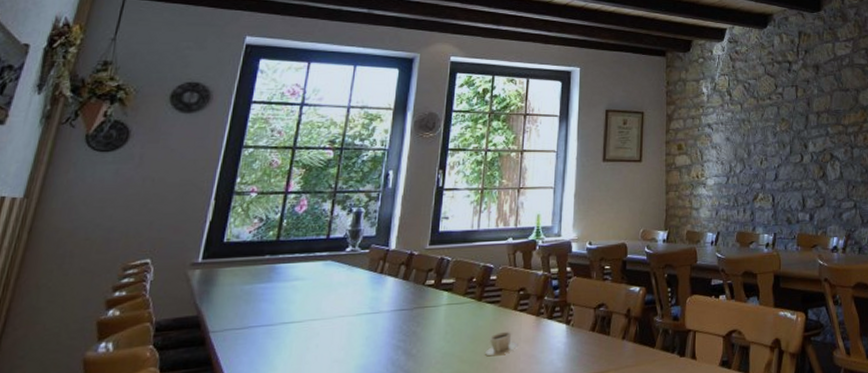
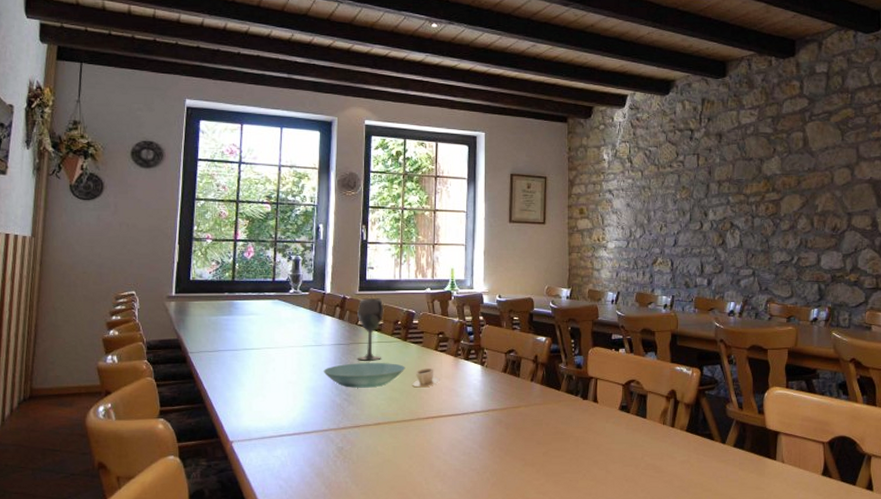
saucer: none [378,328,478,363] -> present [323,363,406,388]
wine glass: none [421,252,458,328] -> present [357,297,384,361]

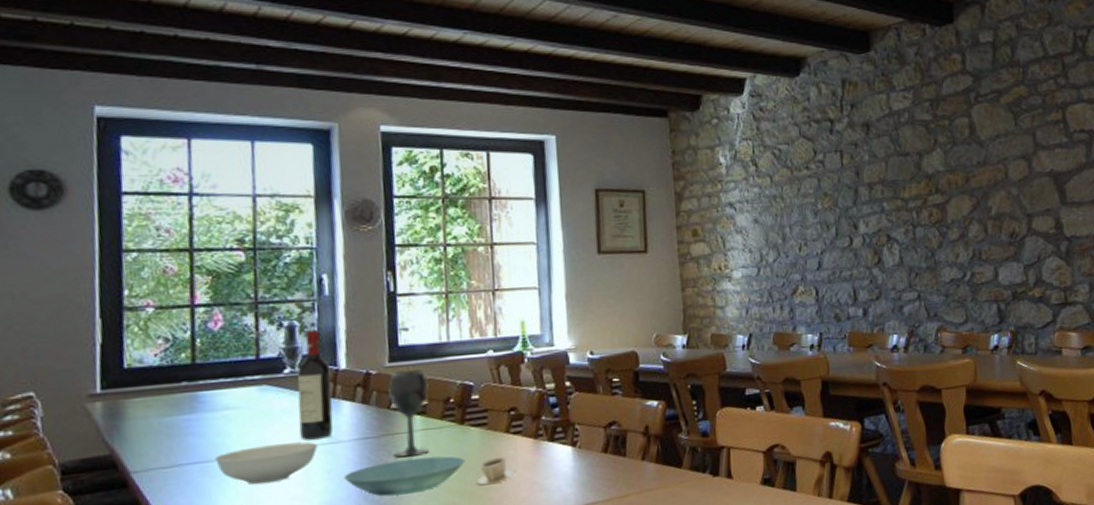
bowl: none [242,343,308,370] -> present [215,441,318,485]
wine bottle: none [297,264,320,342] -> present [297,330,333,441]

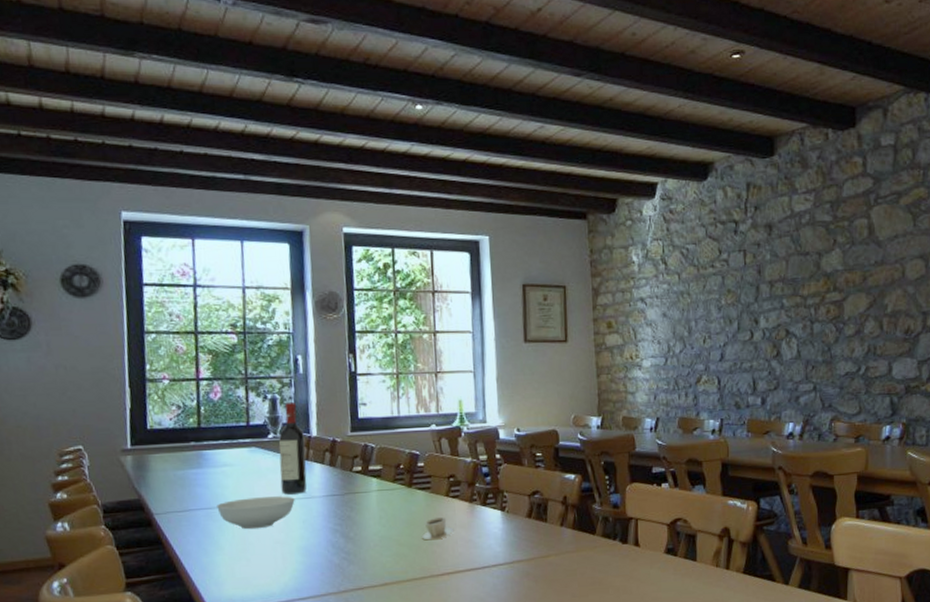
saucer: present [344,456,465,497] -> none [315,514,413,545]
wine glass: present [389,369,429,458] -> none [351,438,383,513]

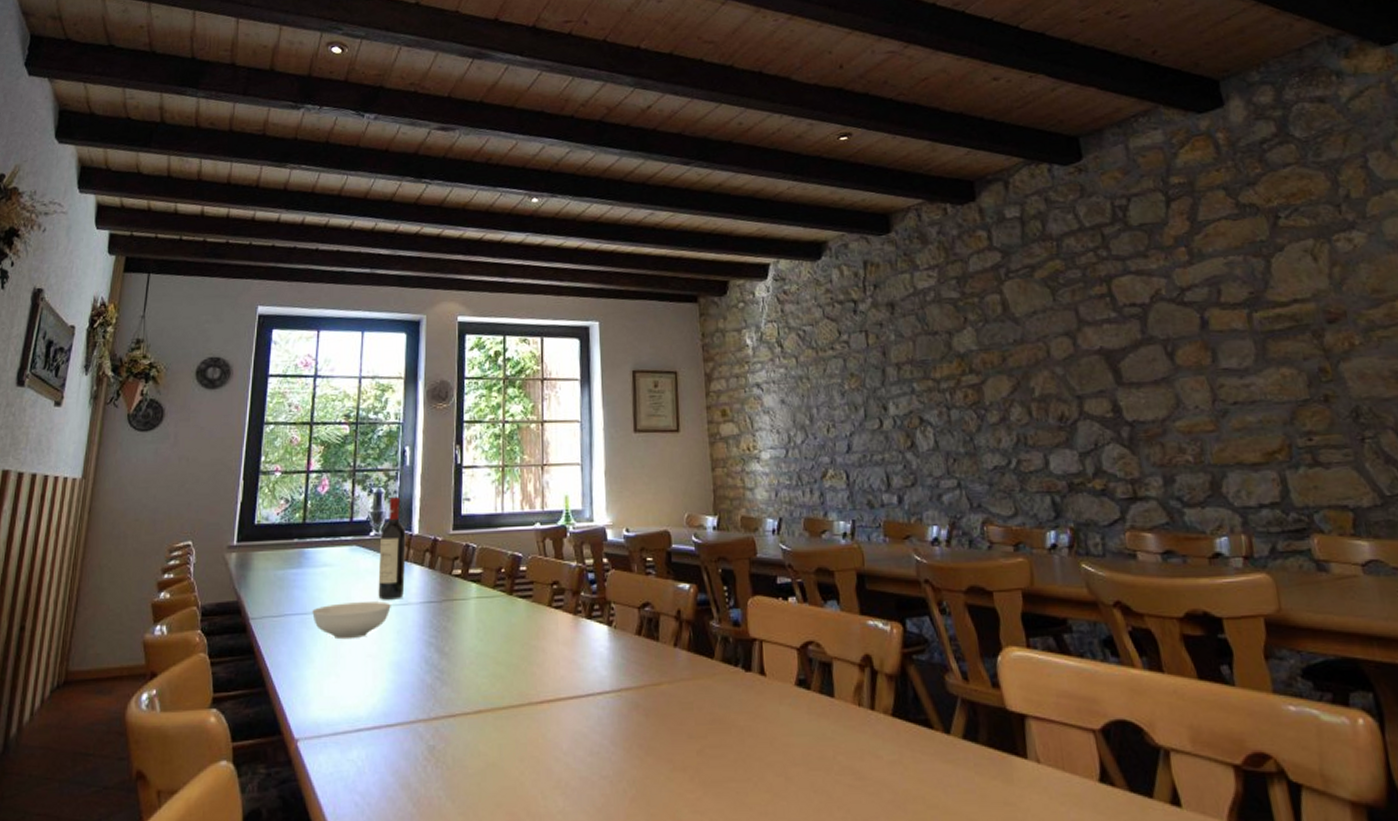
cup: present [422,517,454,541] -> none [521,632,556,659]

